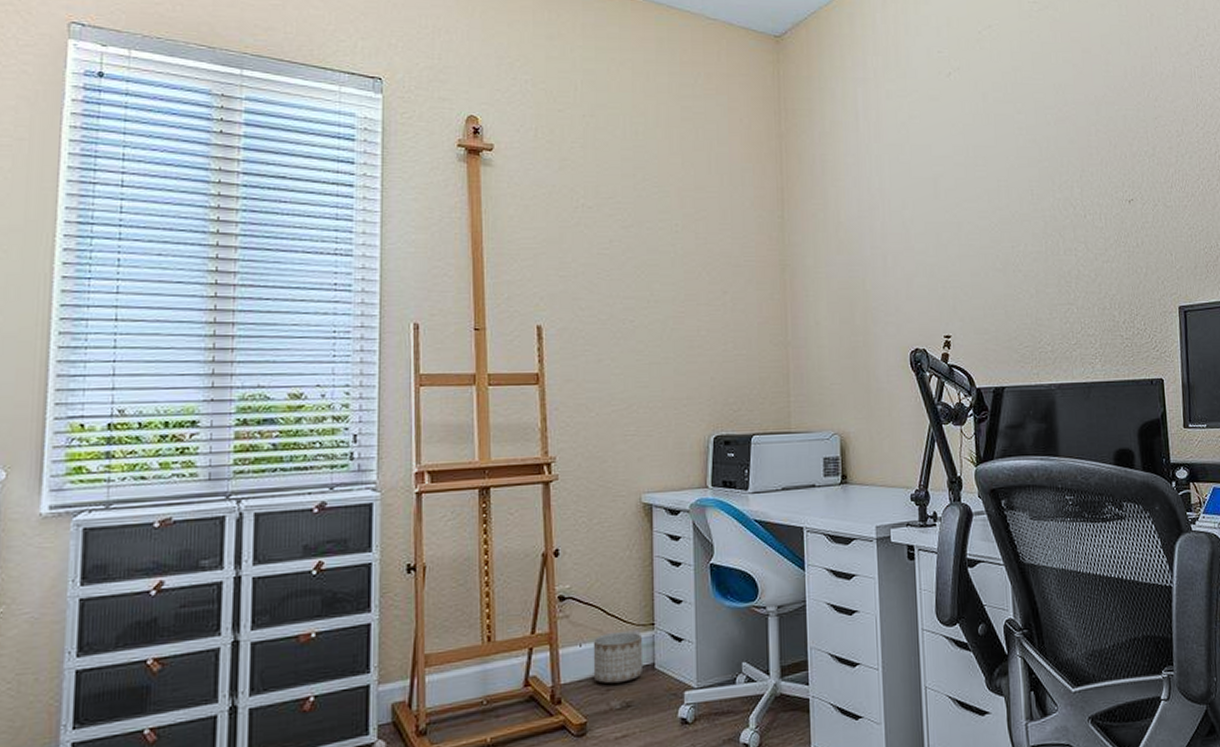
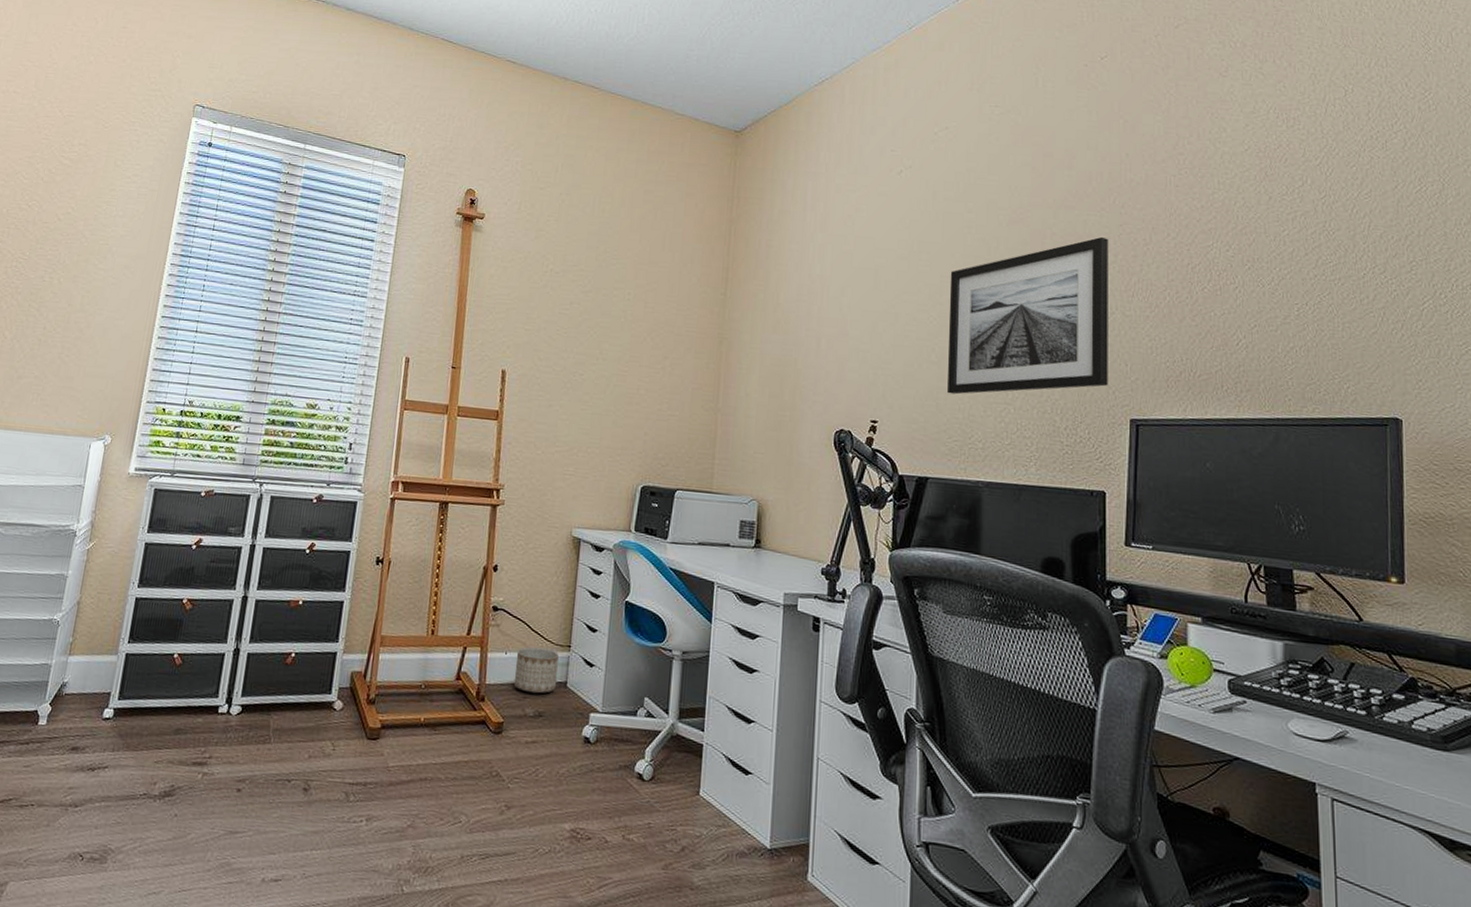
wall art: none [1006,130,1157,300] -> present [947,236,1109,395]

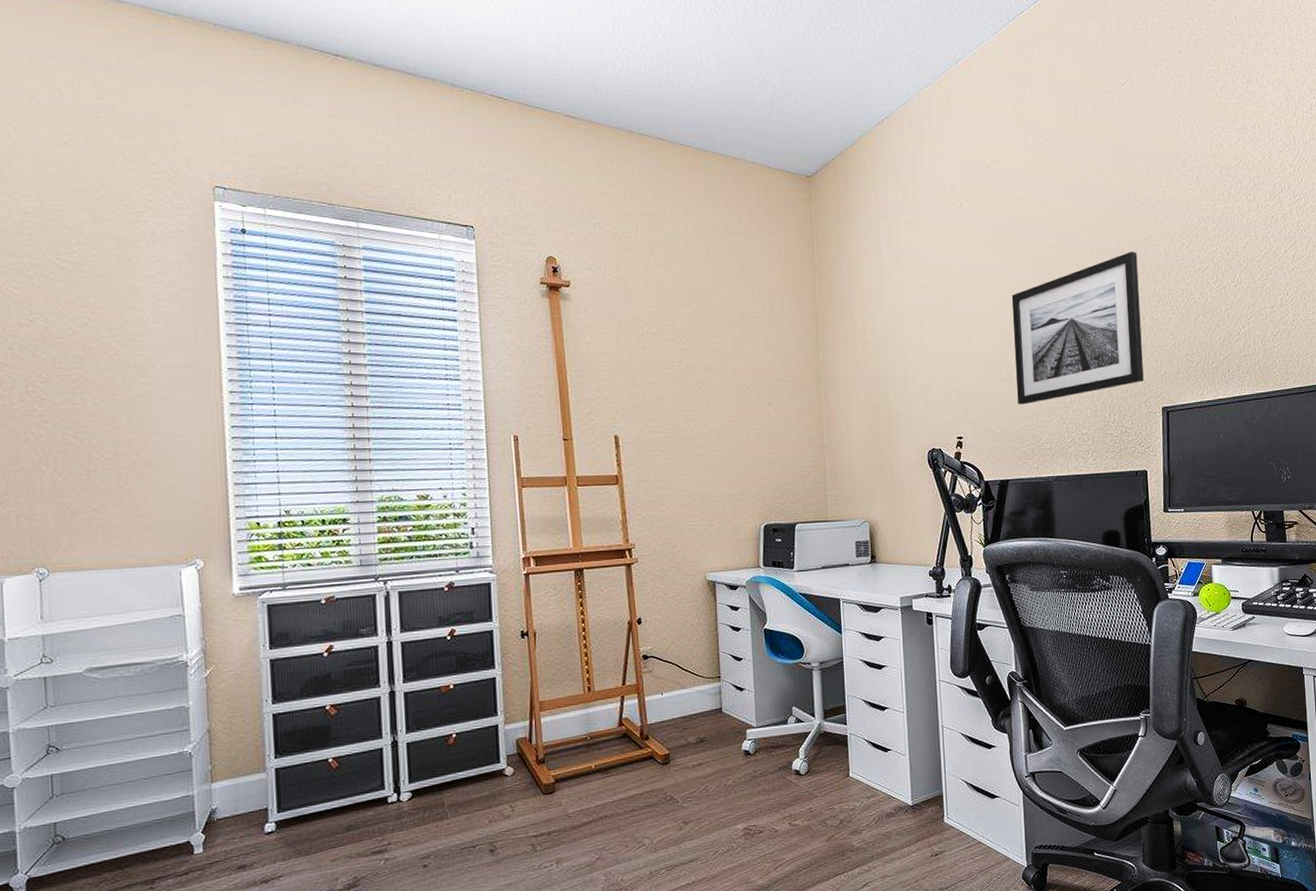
planter: present [513,647,559,694] -> none [672,683,712,724]

